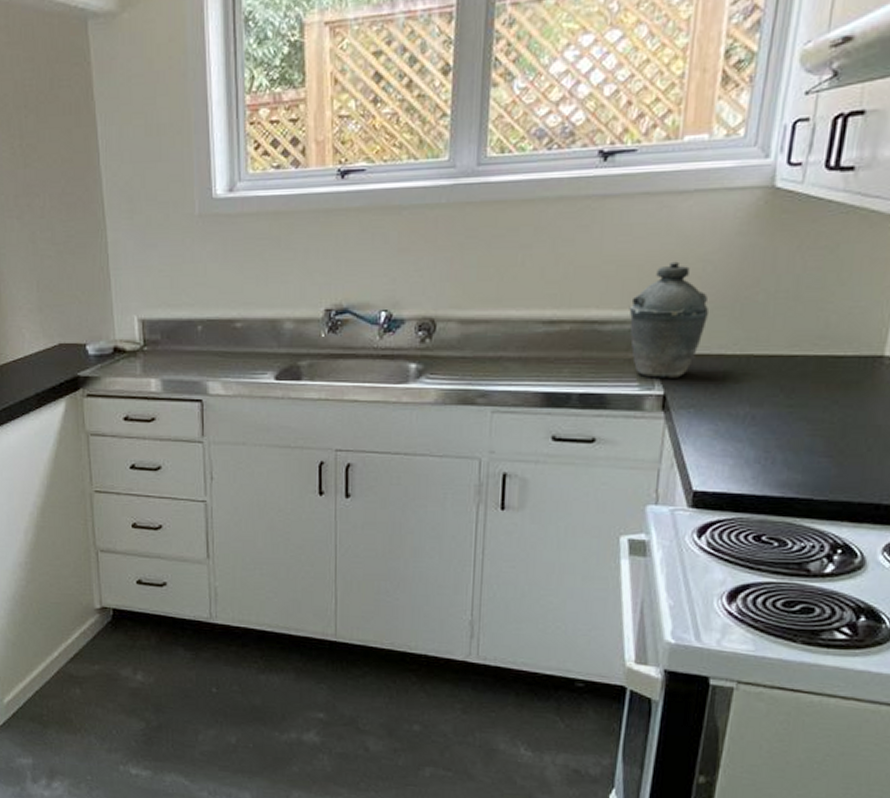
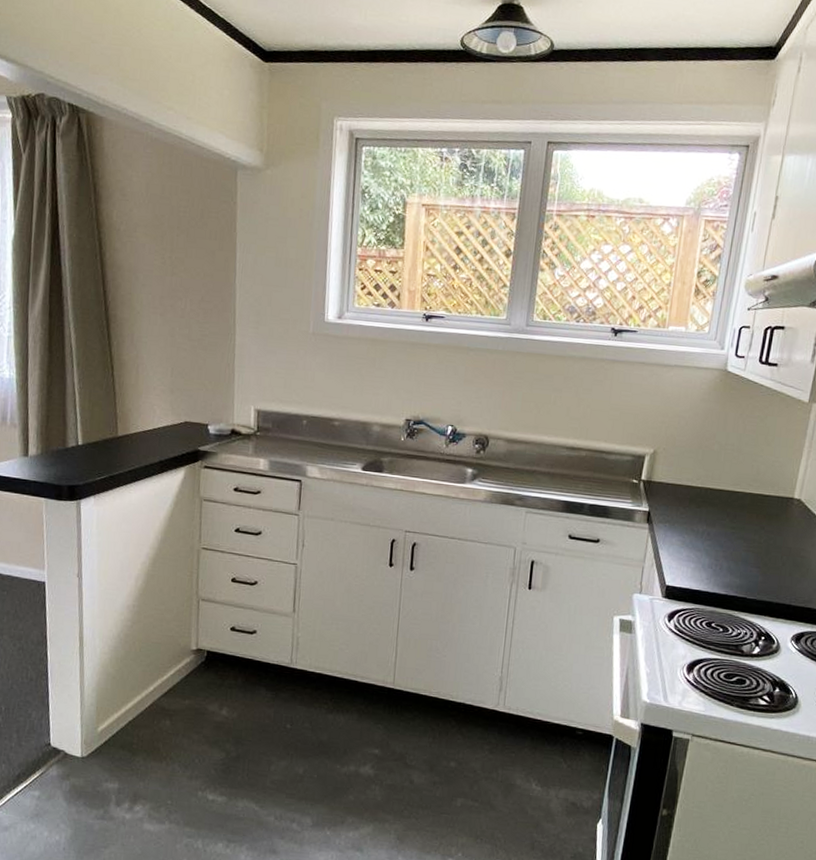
kettle: present [629,261,708,378] -> none [627,414,681,500]

